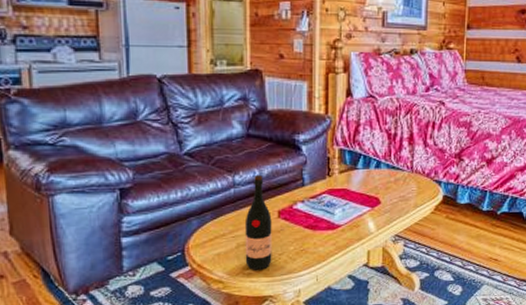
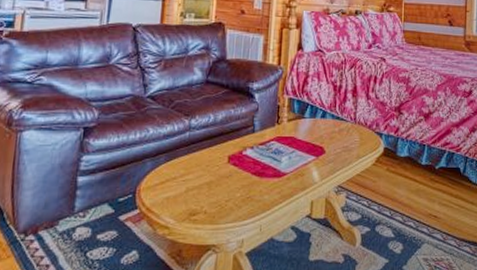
wine bottle: present [244,174,272,270] -> none [192,119,222,217]

